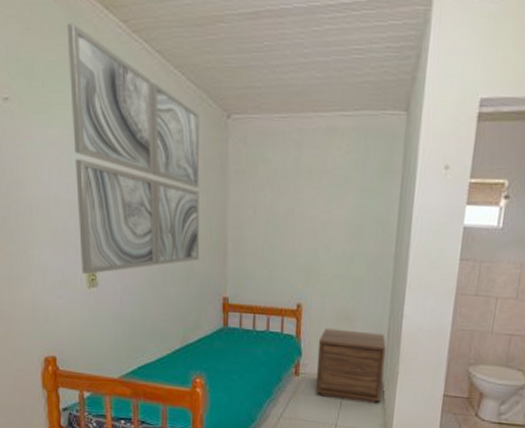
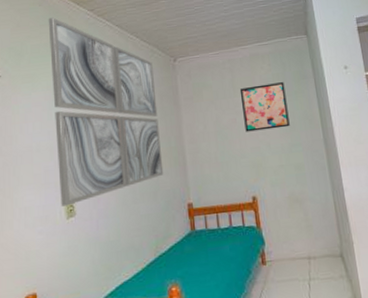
wall art: none [303,170,363,231] -> present [239,82,290,132]
nightstand: present [316,328,386,404] -> none [277,209,344,281]

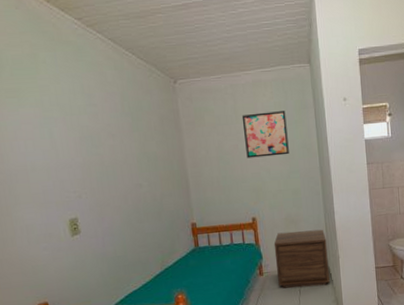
wall art: present [48,17,164,207] -> none [28,24,167,225]
nightstand: none [277,209,344,281] -> present [273,229,330,289]

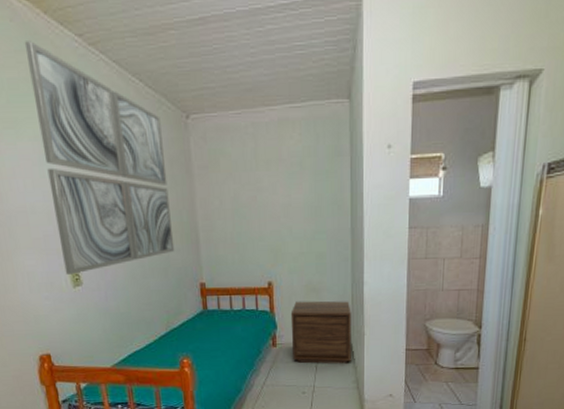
wall art: none [28,24,167,225] -> present [24,41,175,275]
wall art: present [241,111,289,158] -> none [263,158,316,213]

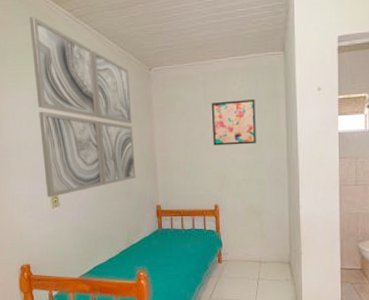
wall art: none [263,158,316,213] -> present [211,99,256,146]
nightstand: present [290,300,351,364] -> none [234,222,290,281]

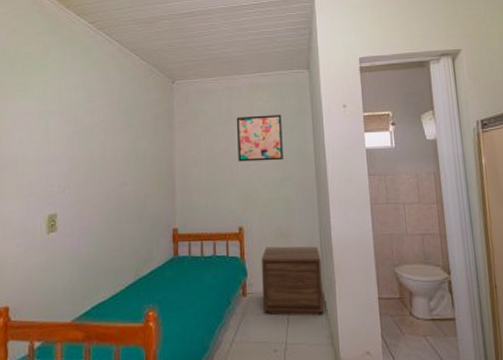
wall art: present [29,16,136,197] -> none [42,26,152,221]
nightstand: none [234,222,290,281] -> present [261,246,324,316]

